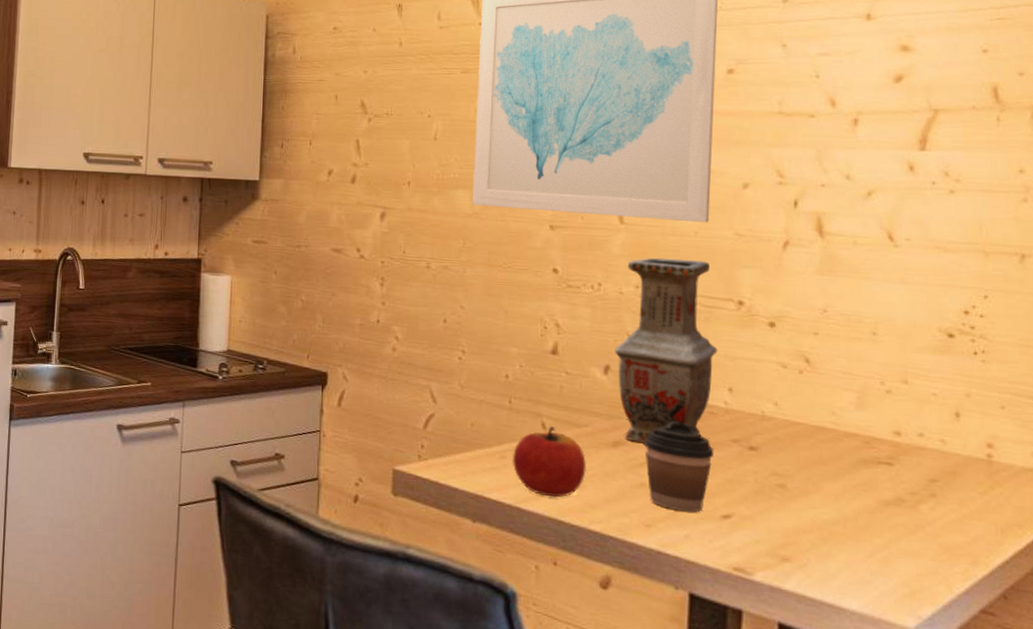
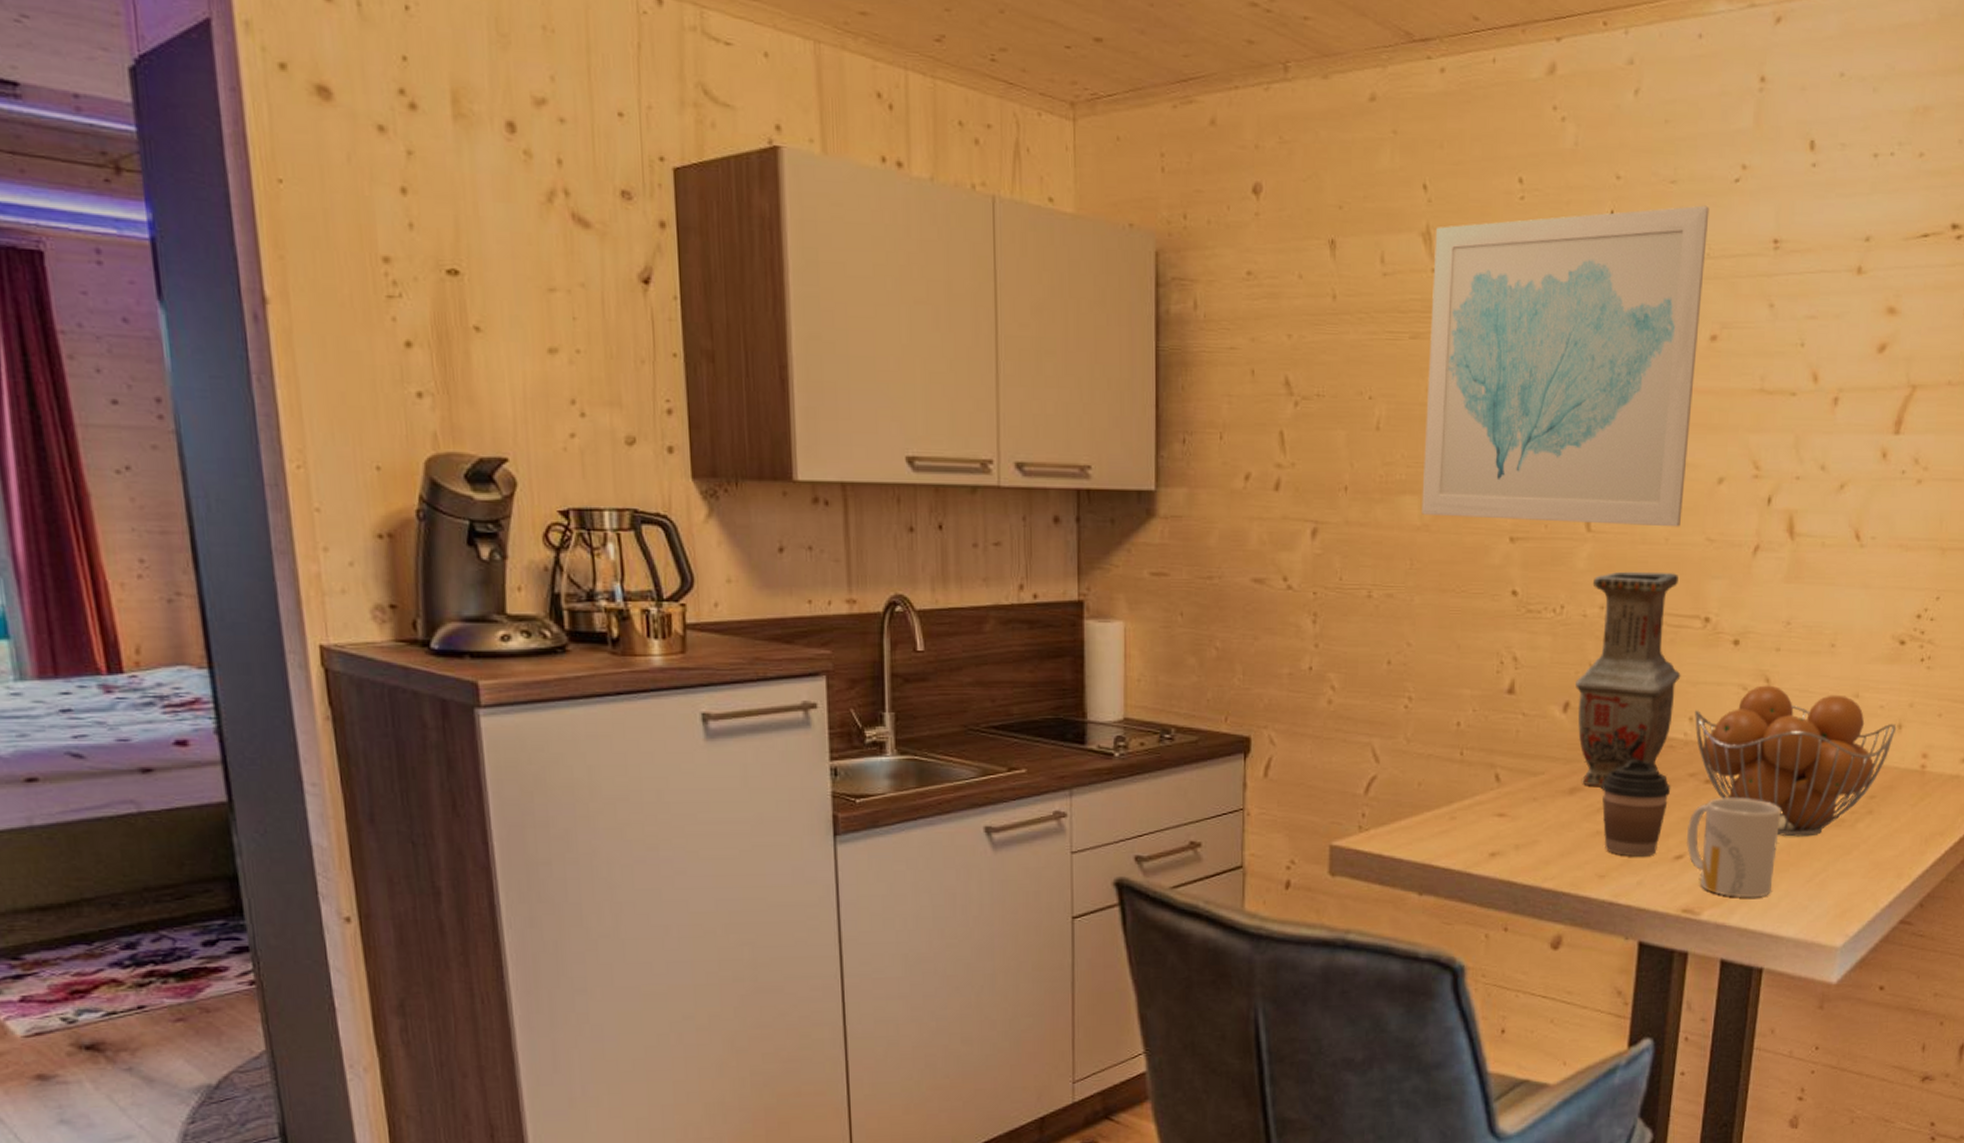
apple: present [512,425,587,498] -> none [1462,776,1542,857]
mug: none [733,465,833,566] -> present [1686,798,1781,898]
fruit basket: none [734,365,954,512] -> present [1695,685,1897,837]

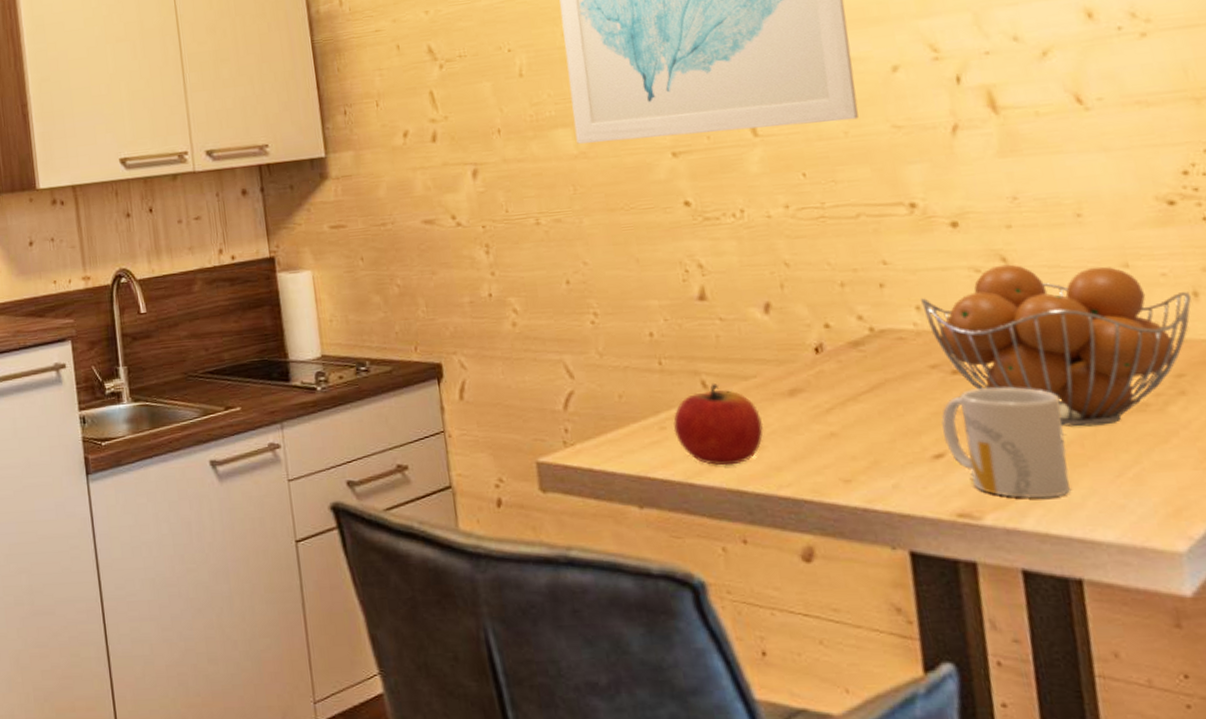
apple: none [1462,776,1542,857] -> present [673,382,764,466]
vase: present [1576,571,1681,786] -> none [770,164,895,386]
coffee cup: present [1602,759,1671,857] -> none [825,355,912,458]

